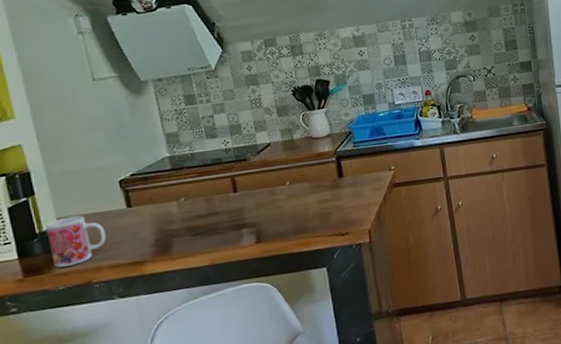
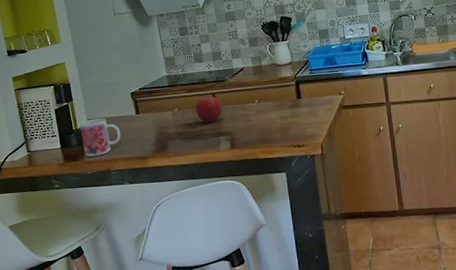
fruit: none [209,177,245,214] -> present [196,94,223,123]

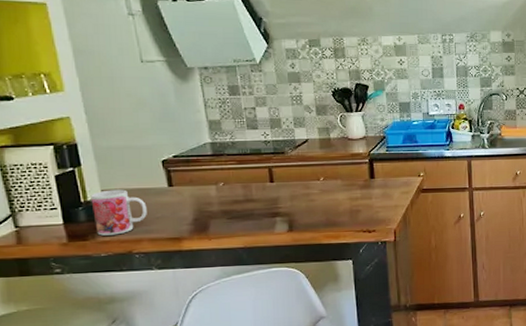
fruit: present [196,94,223,123] -> none [247,167,280,201]

